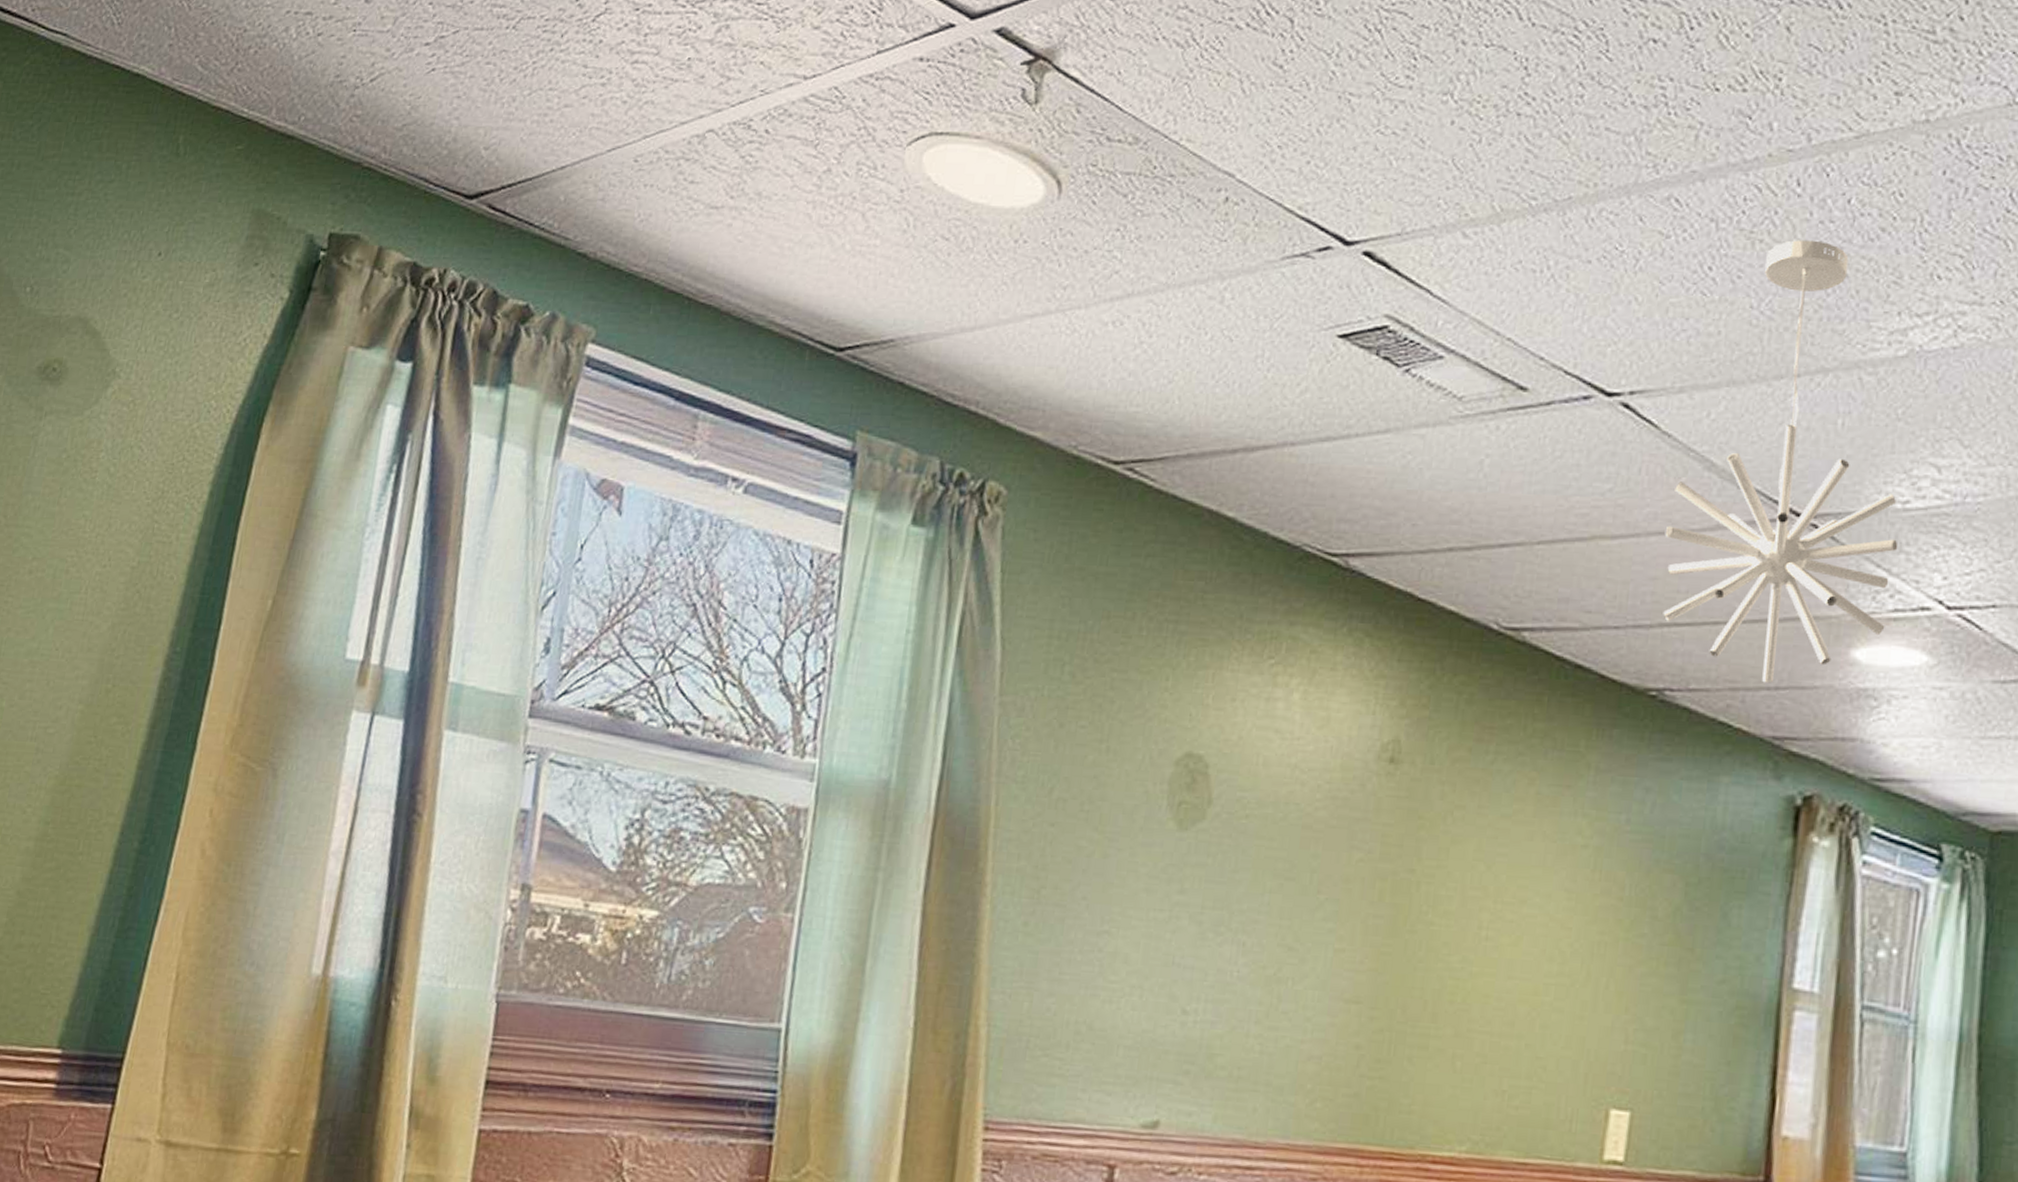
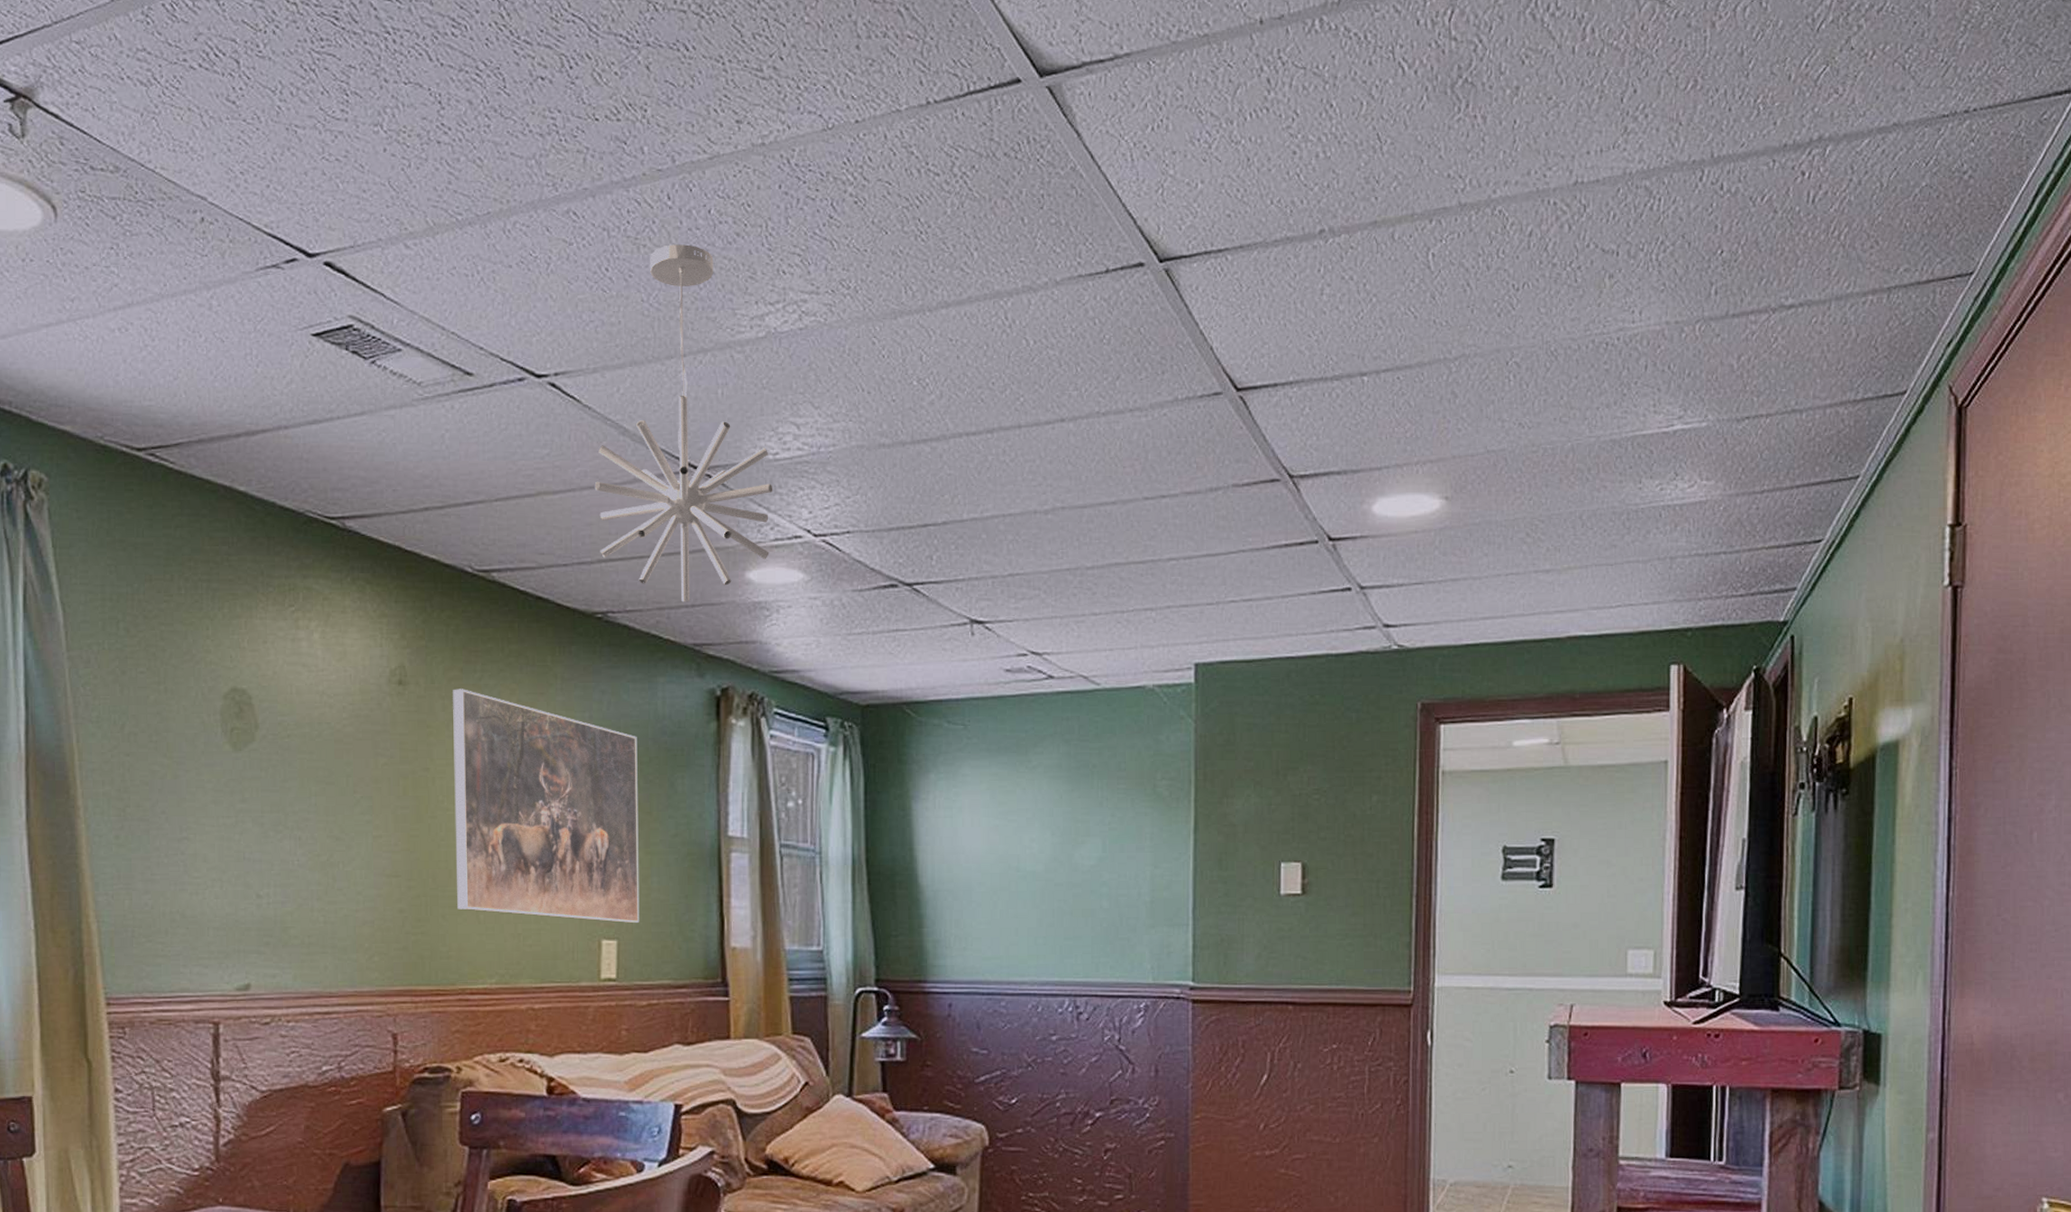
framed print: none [1429,773,1686,1092] -> present [453,689,640,924]

